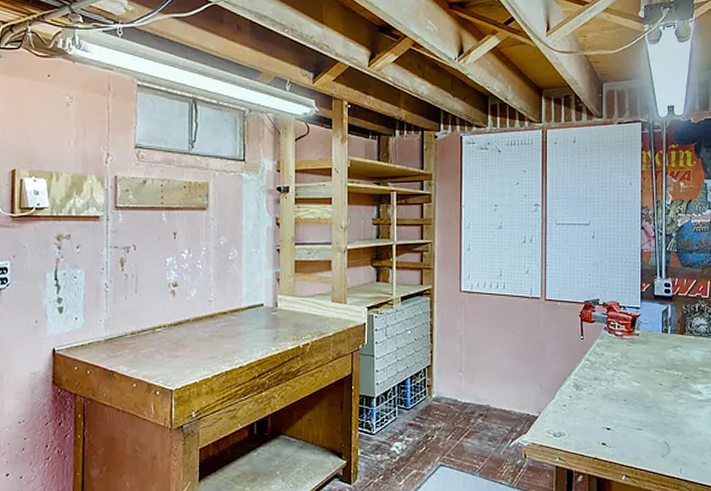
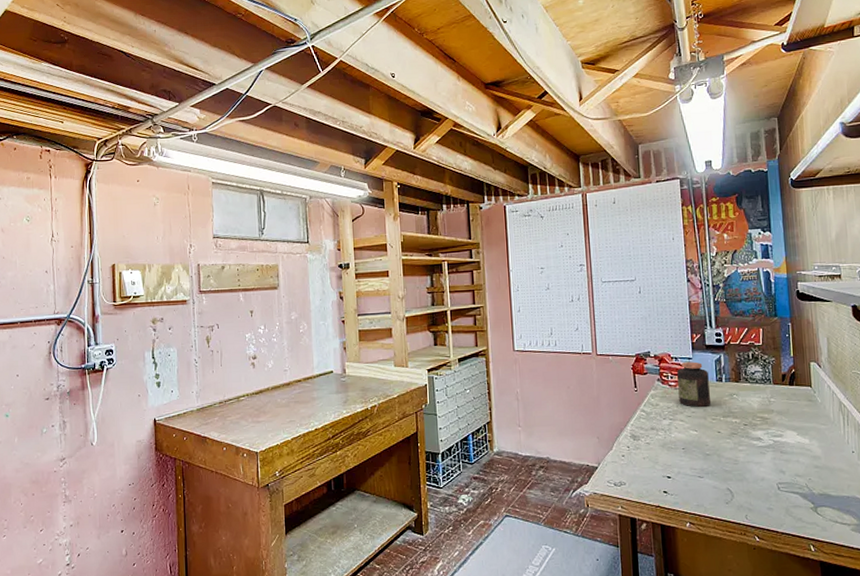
jar: none [624,312,655,359] -> present [677,362,710,408]

